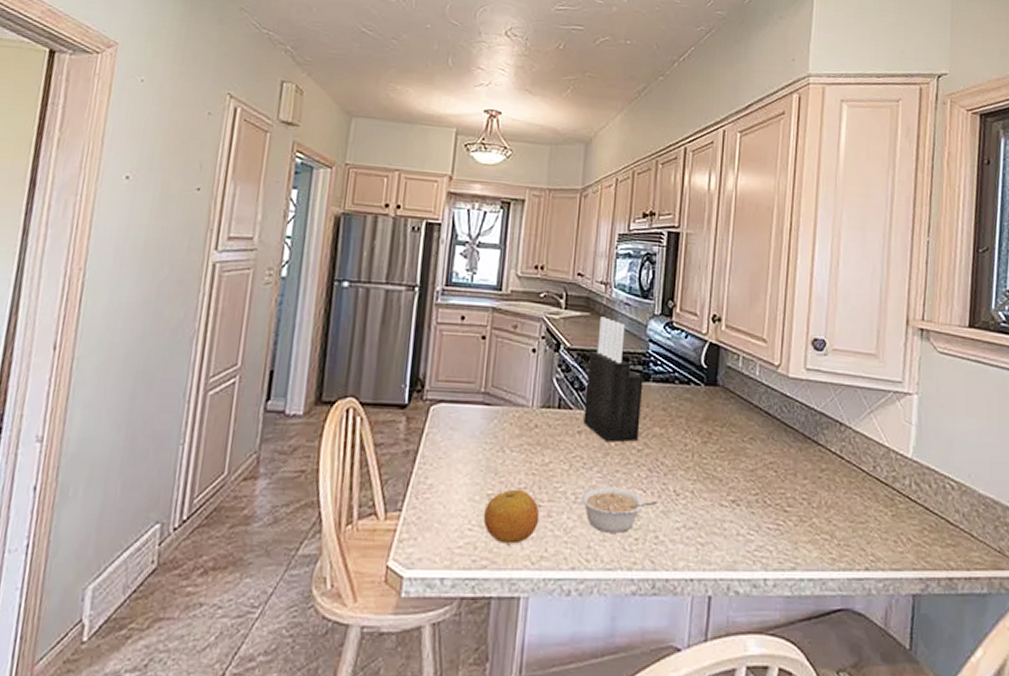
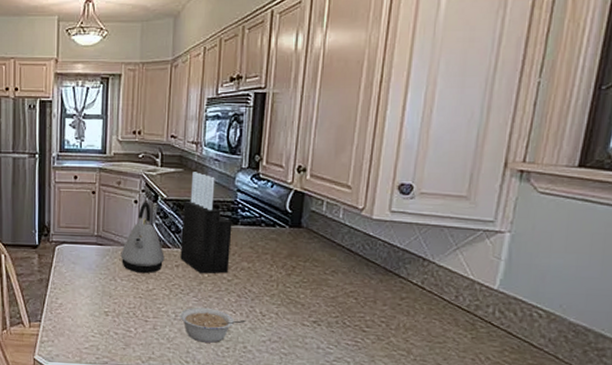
fruit: present [483,489,540,544] -> none [102,308,147,348]
kettle: none [512,351,565,443] -> present [120,202,165,274]

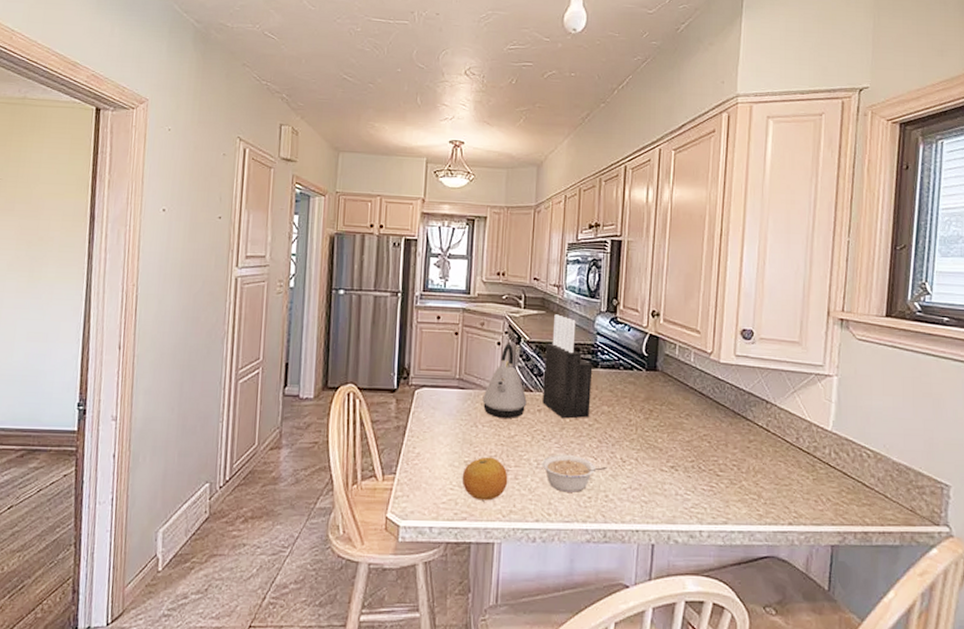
fruit: none [102,308,147,348] -> present [462,457,508,501]

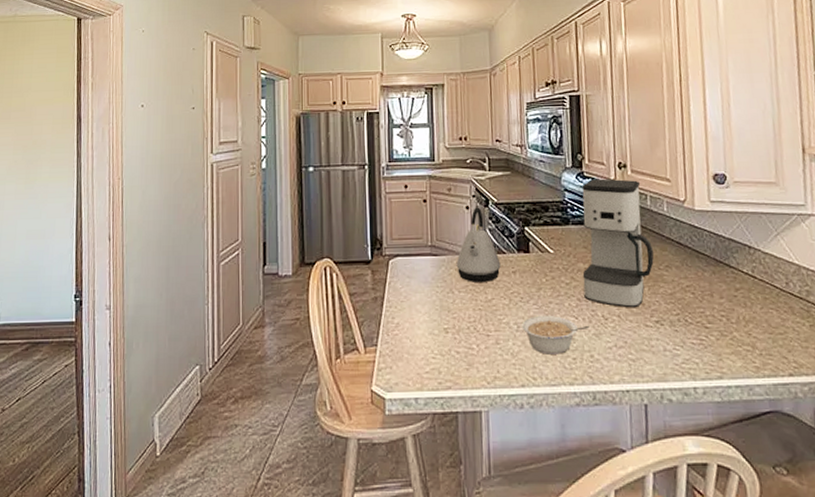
fruit: present [462,457,508,501] -> none [443,322,490,368]
knife block: present [542,314,593,419] -> none [514,174,566,279]
coffee maker: none [605,325,677,453] -> present [582,178,654,308]

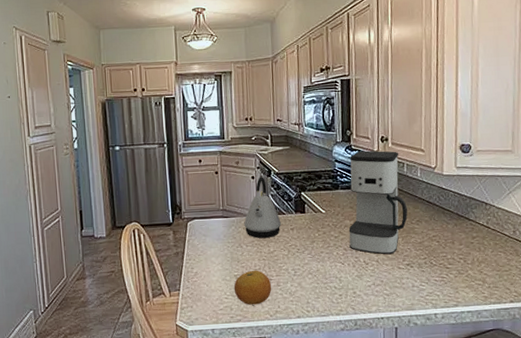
fruit: none [443,322,490,368] -> present [234,270,272,305]
legume: present [522,315,589,354] -> none [298,262,353,293]

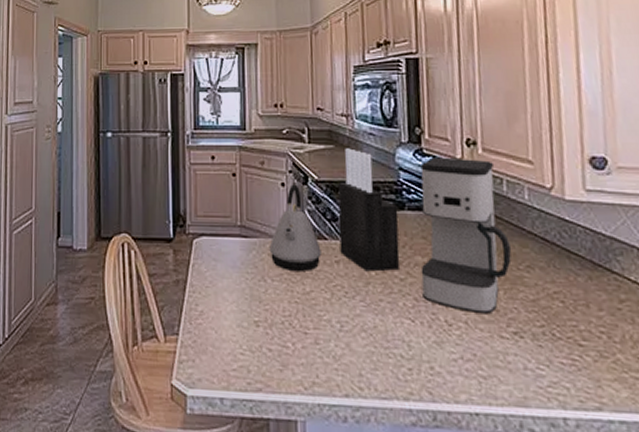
fruit: present [234,270,272,305] -> none [253,316,307,369]
knife block: none [292,148,335,234] -> present [338,148,400,272]

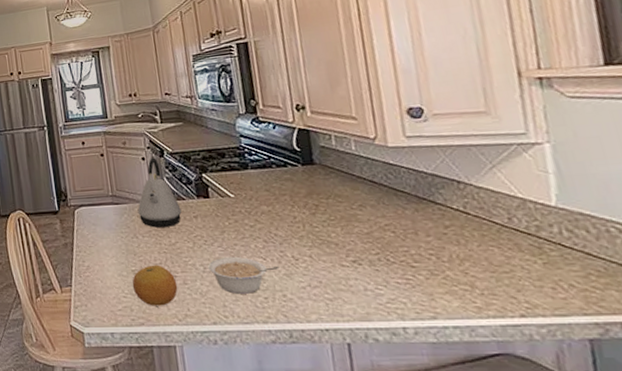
fruit: none [253,316,307,369] -> present [132,264,178,306]
knife block: present [338,148,400,272] -> none [189,123,249,223]
legume: none [346,314,429,362] -> present [208,256,279,294]
coffee maker: present [420,157,512,315] -> none [258,121,345,249]

